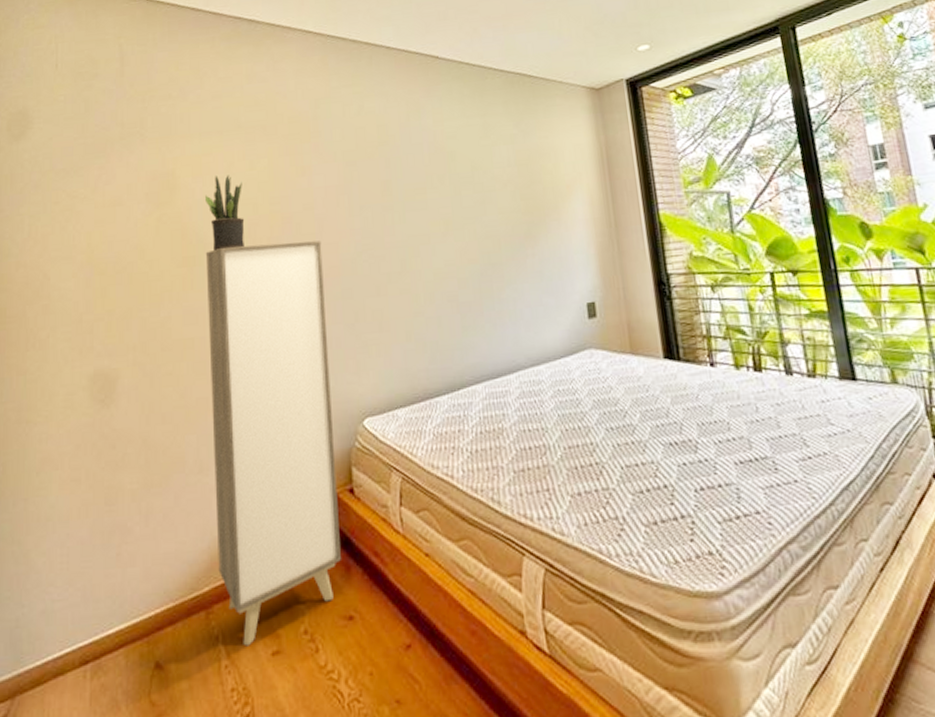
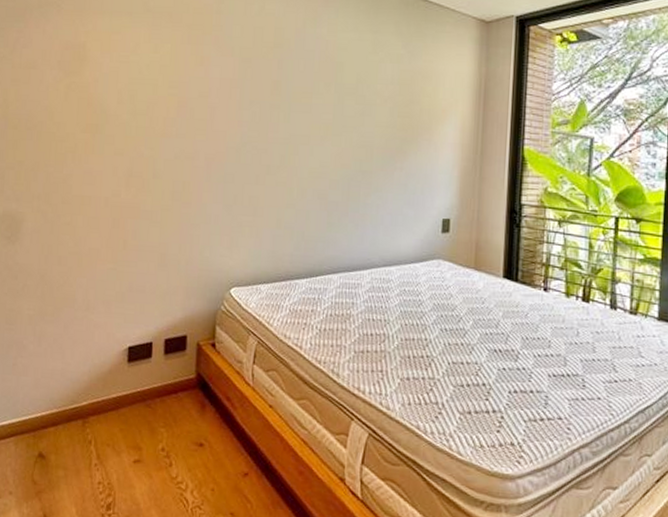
potted plant: present [205,175,245,251] -> none [111,54,147,123]
cabinet: present [205,240,342,646] -> none [96,120,212,453]

